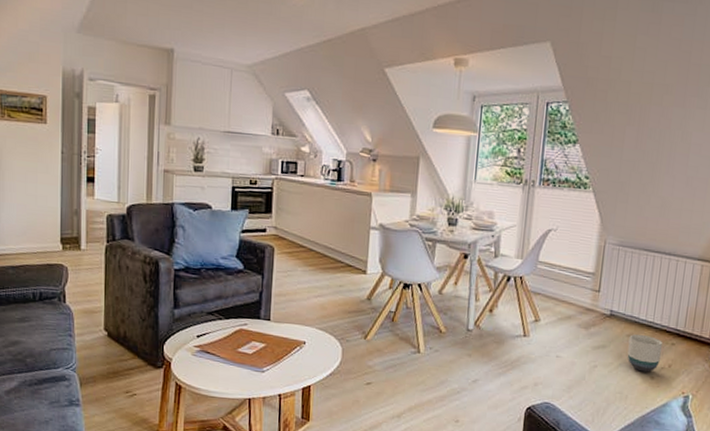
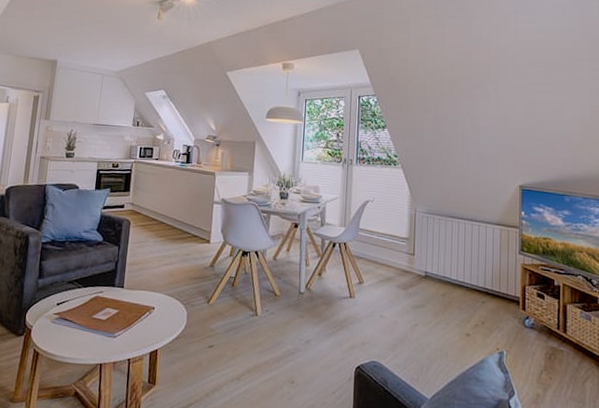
planter: present [627,334,662,372] -> none [443,294,474,330]

